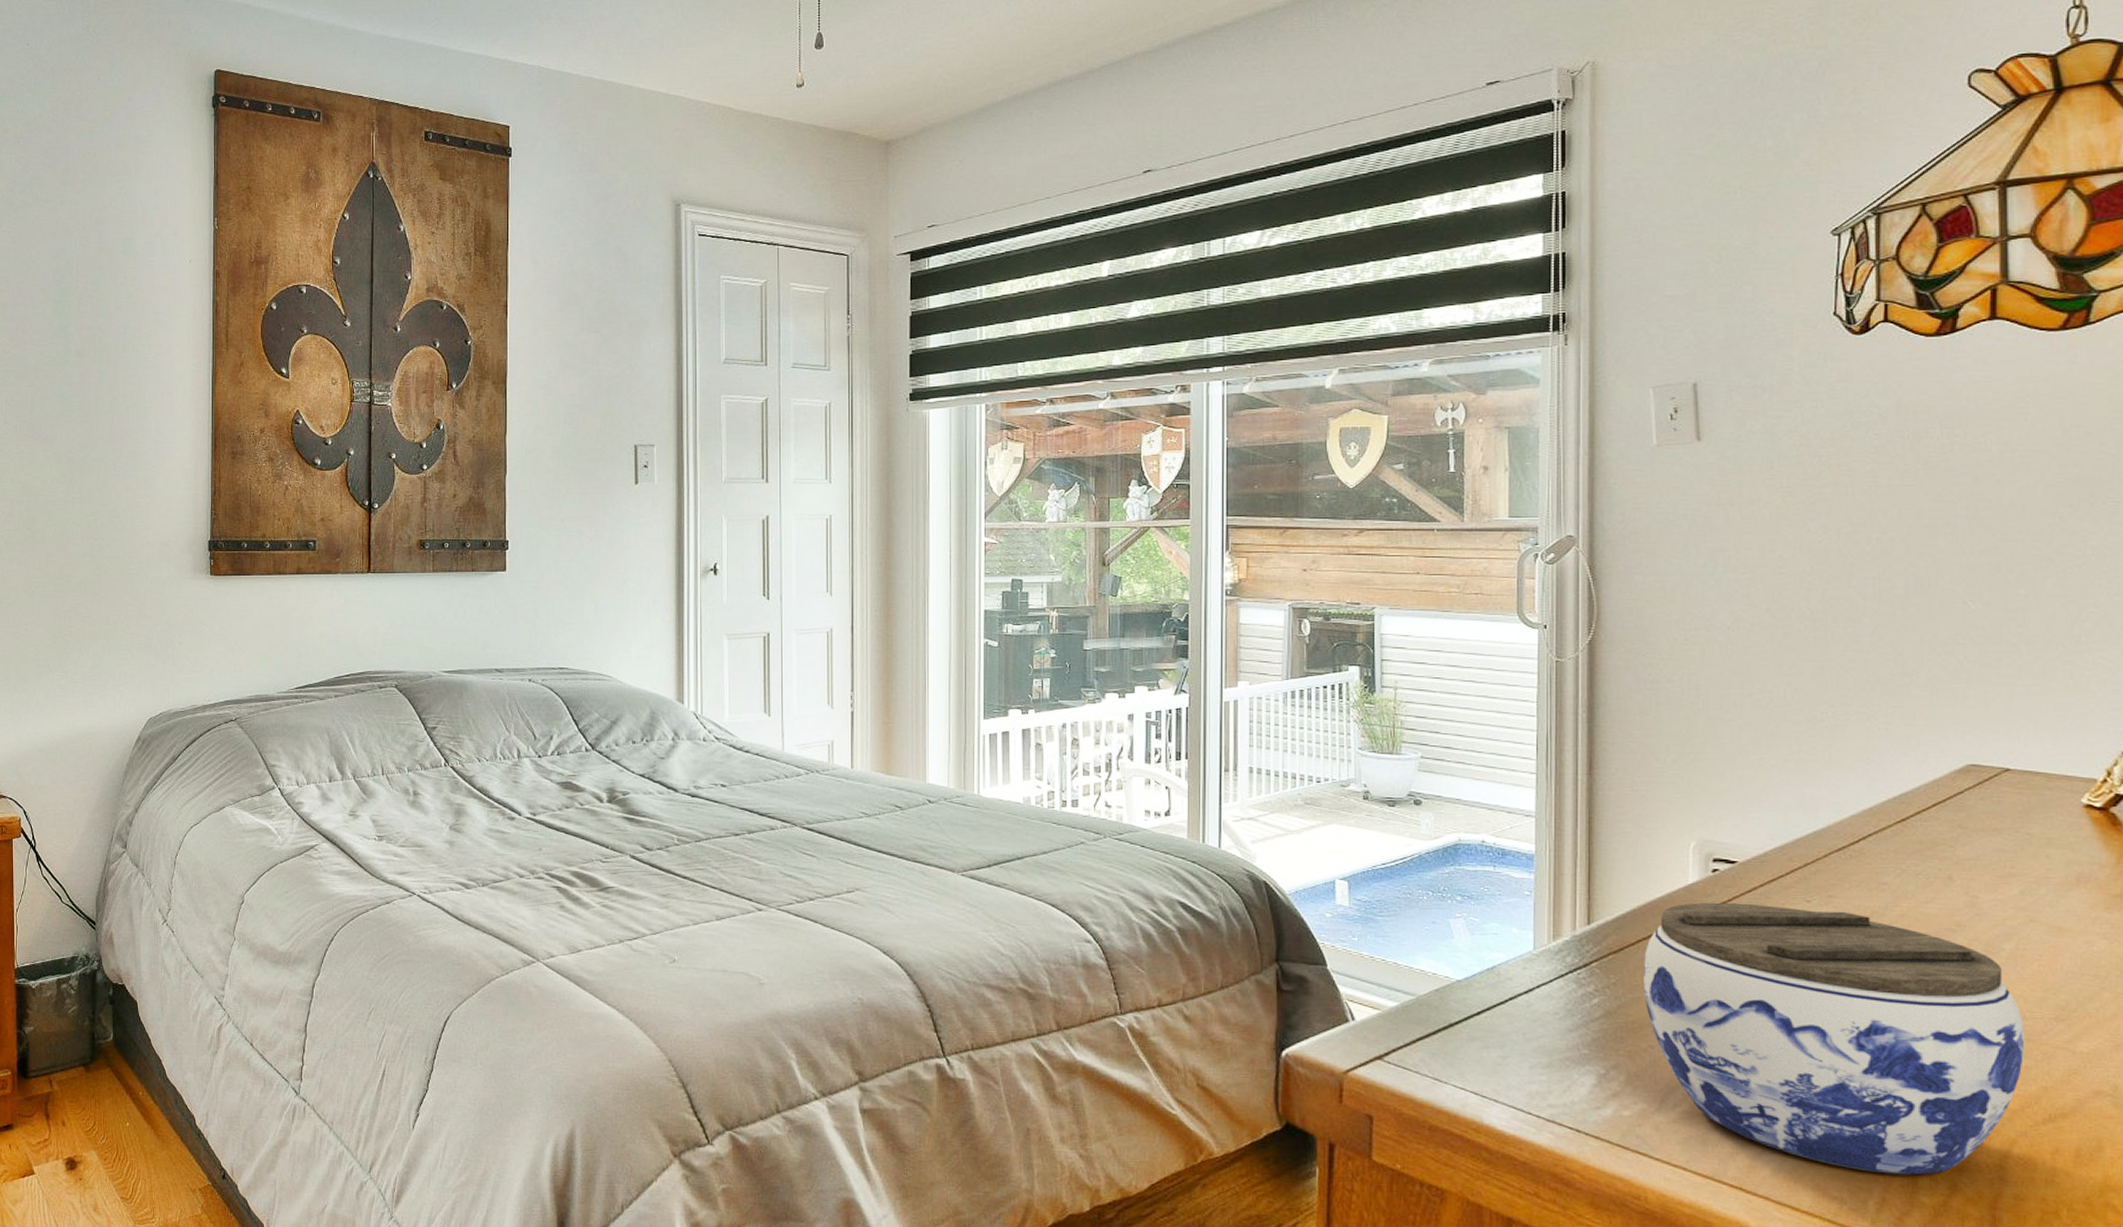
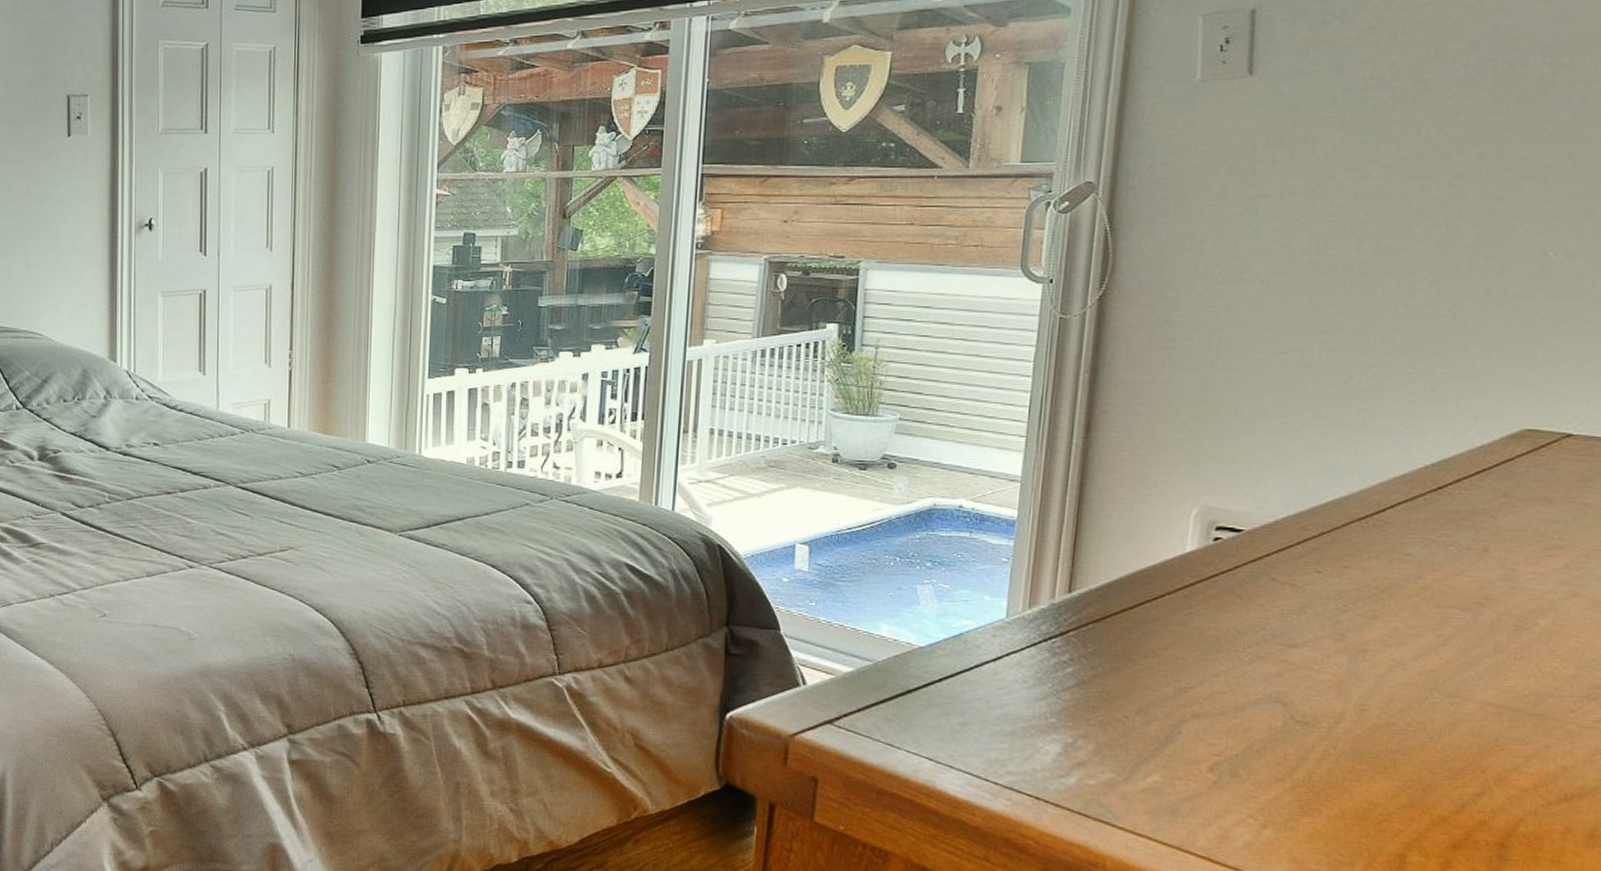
jar: present [1642,902,2025,1175] -> none [1123,571,1550,851]

